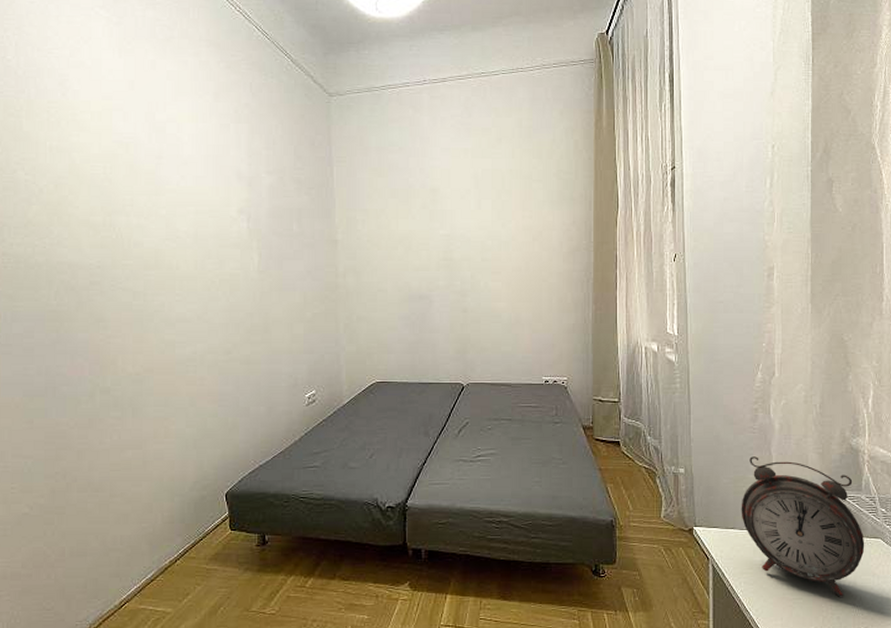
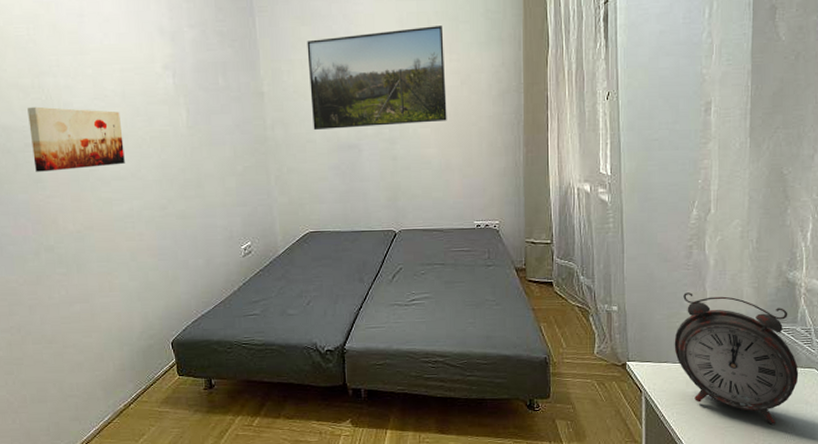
wall art: none [96,244,192,311] -> present [27,106,125,172]
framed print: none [383,183,518,280] -> present [307,26,447,131]

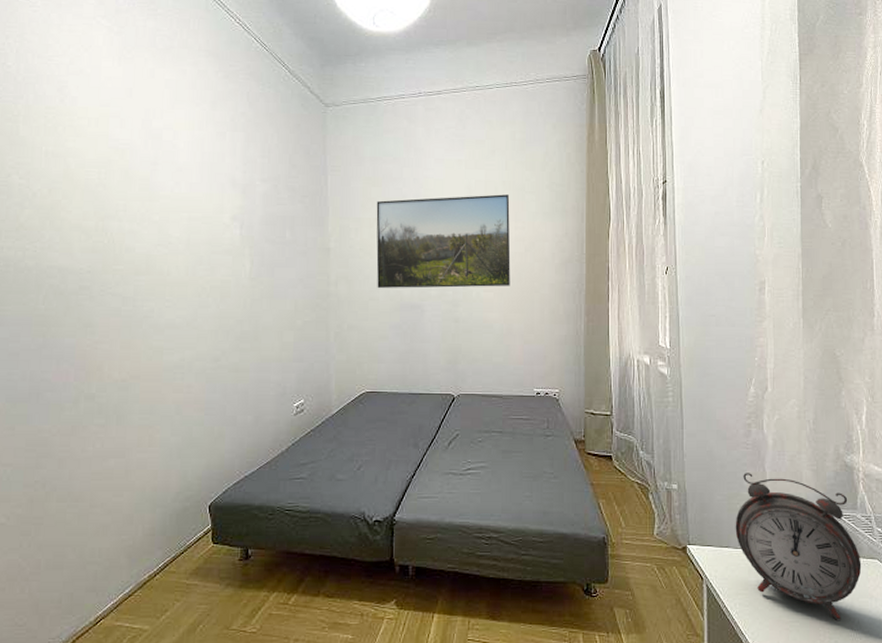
wall art: present [27,106,125,172] -> none [86,249,183,316]

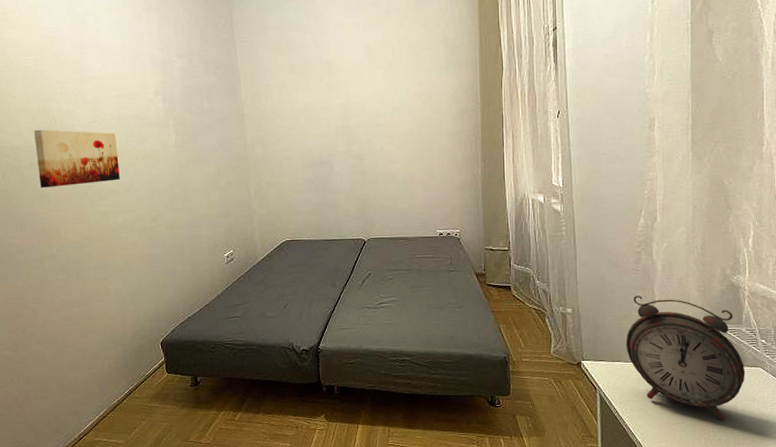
wall art: none [86,249,183,316] -> present [34,129,120,188]
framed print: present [376,194,511,289] -> none [283,52,411,149]

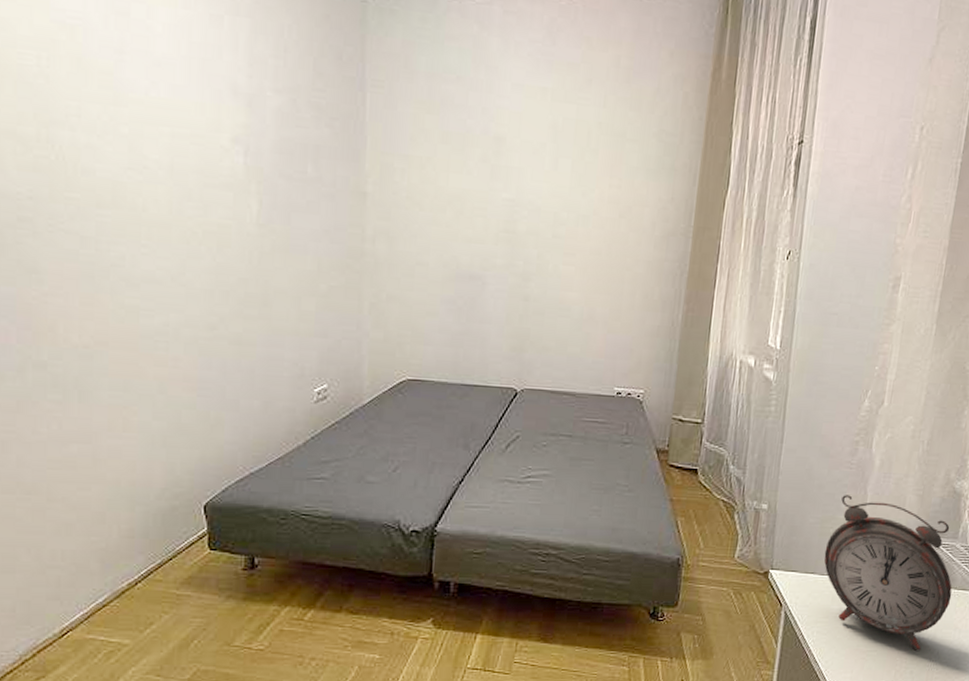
wall art: present [34,129,120,188] -> none [27,166,165,263]

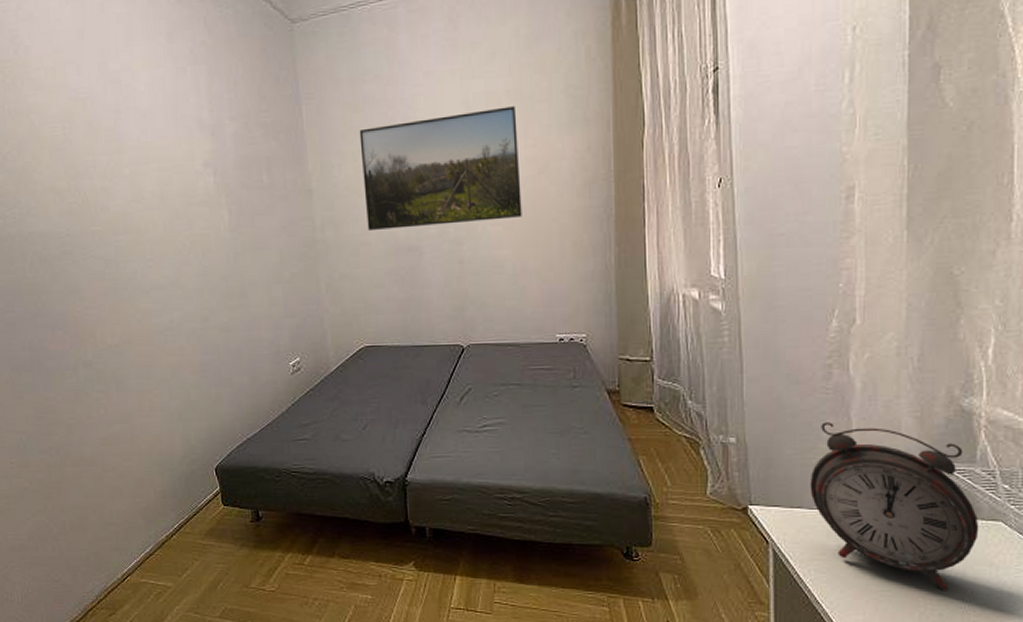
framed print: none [427,133,605,260] -> present [359,106,522,232]

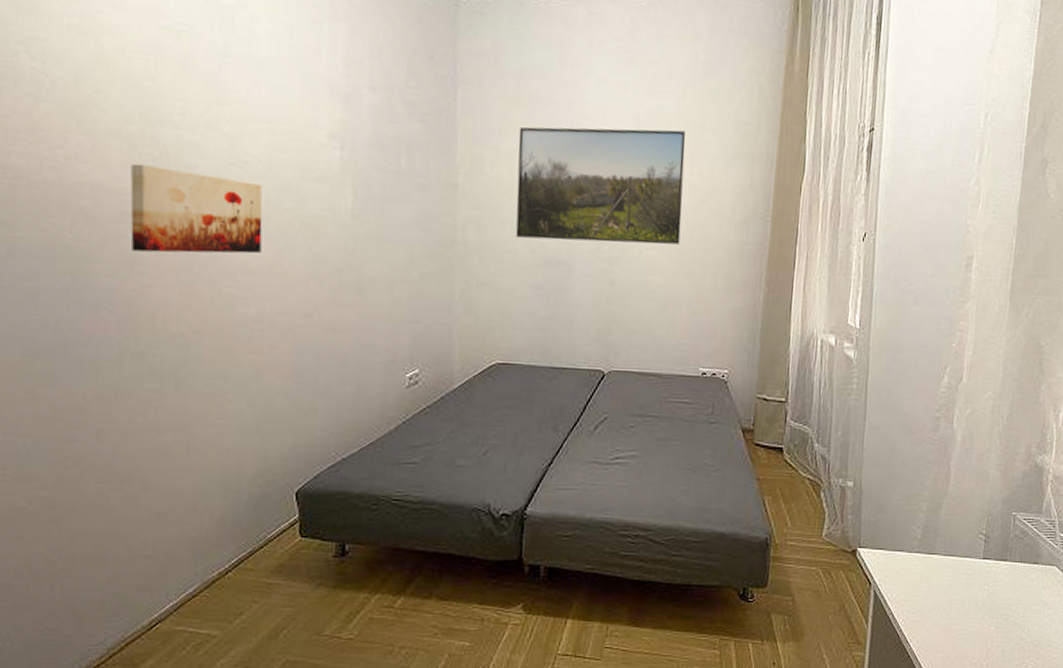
wall art: none [64,211,164,281] -> present [130,163,263,254]
alarm clock: present [810,422,979,590] -> none [910,471,1040,628]

